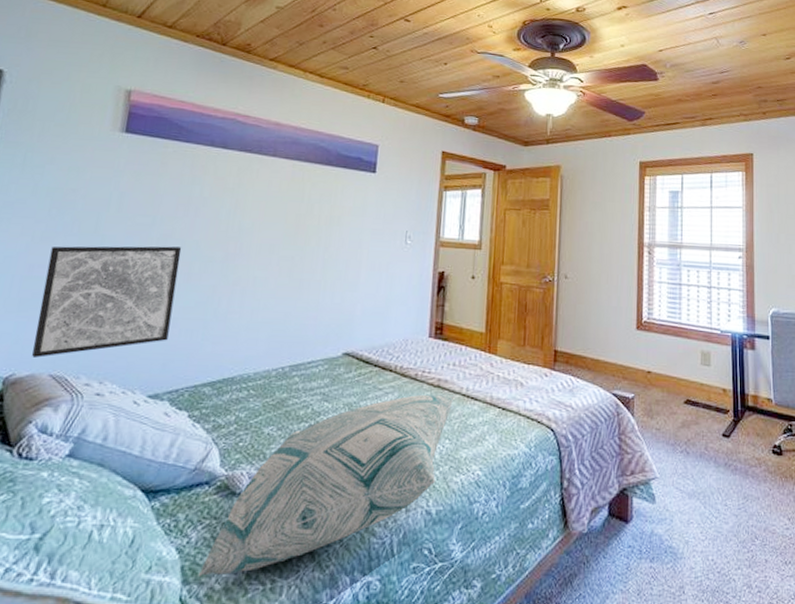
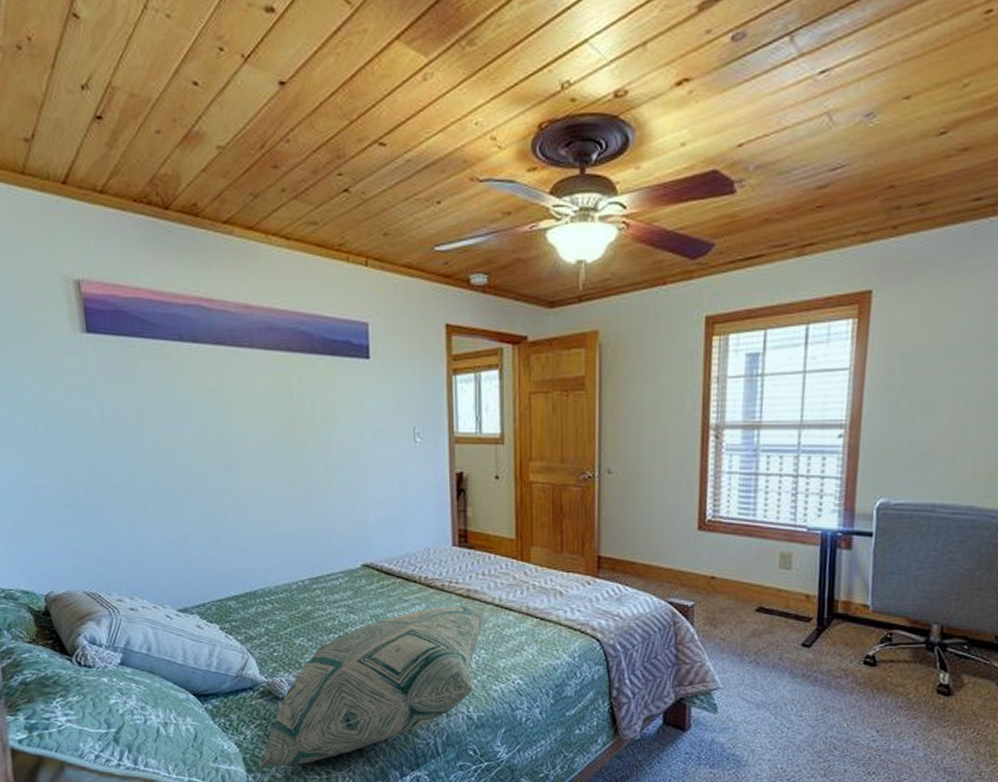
wall art: present [32,246,182,358] -> none [49,459,184,576]

